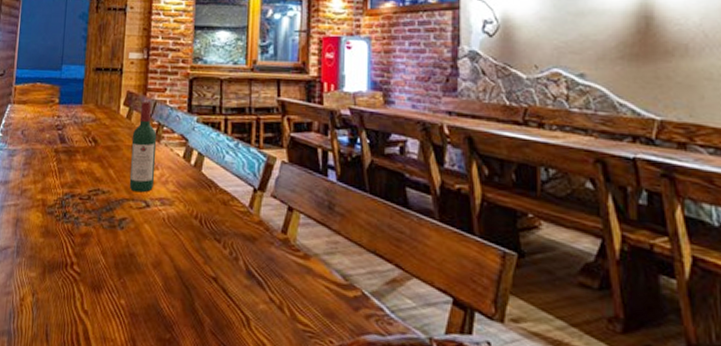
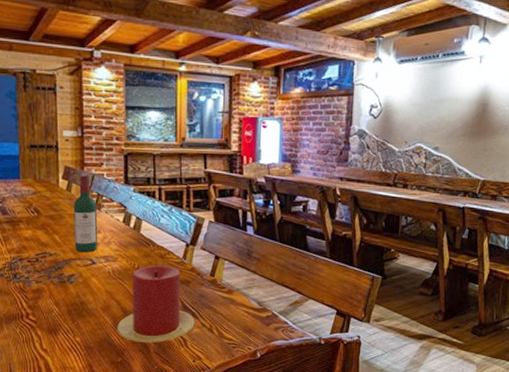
candle: none [167,213,261,318] -> present [117,265,195,343]

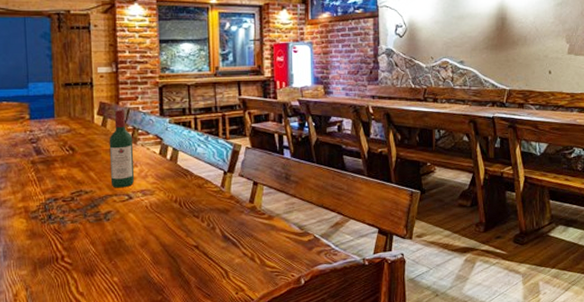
candle: present [117,265,195,343] -> none [156,195,236,278]

